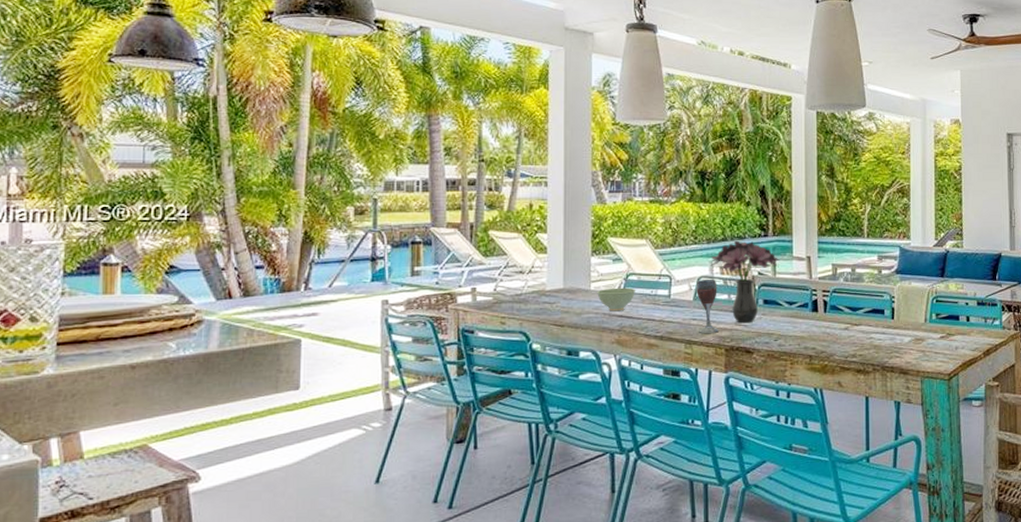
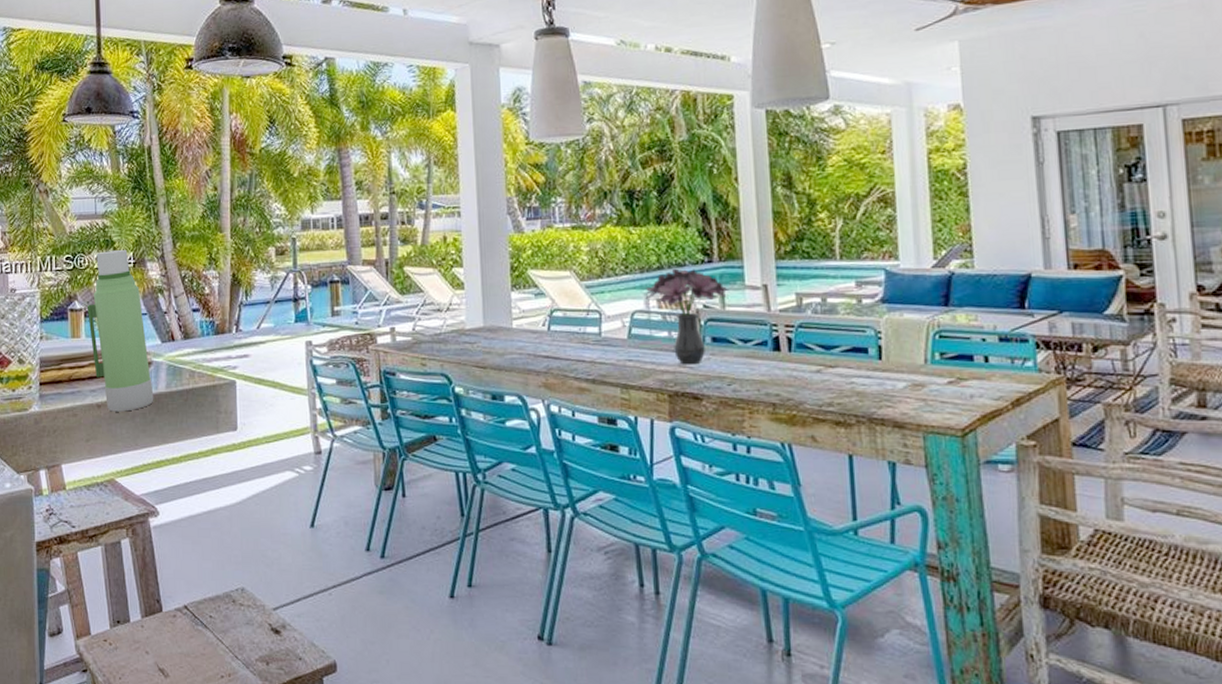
water bottle: none [126,203,203,373] -> present [87,250,154,412]
bowl: present [597,287,636,312] -> none [519,325,563,352]
cup: present [696,279,719,334] -> none [630,313,659,378]

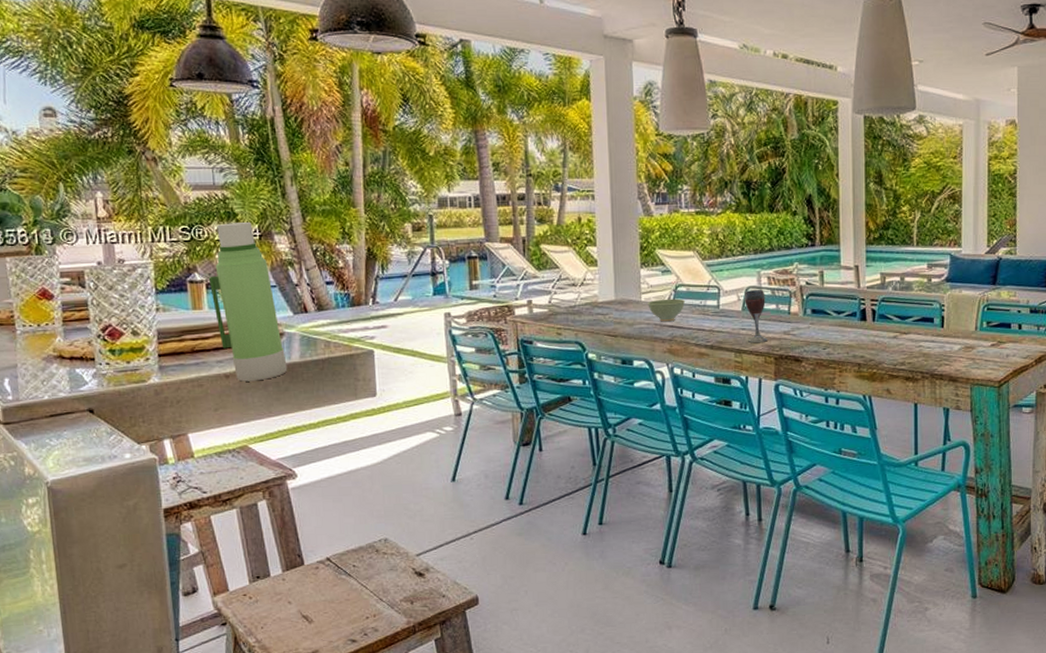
bowl: none [519,325,563,352] -> present [648,298,686,322]
cup: none [630,313,659,378] -> present [744,289,768,344]
flower arrangement: present [645,268,730,364] -> none [758,250,828,332]

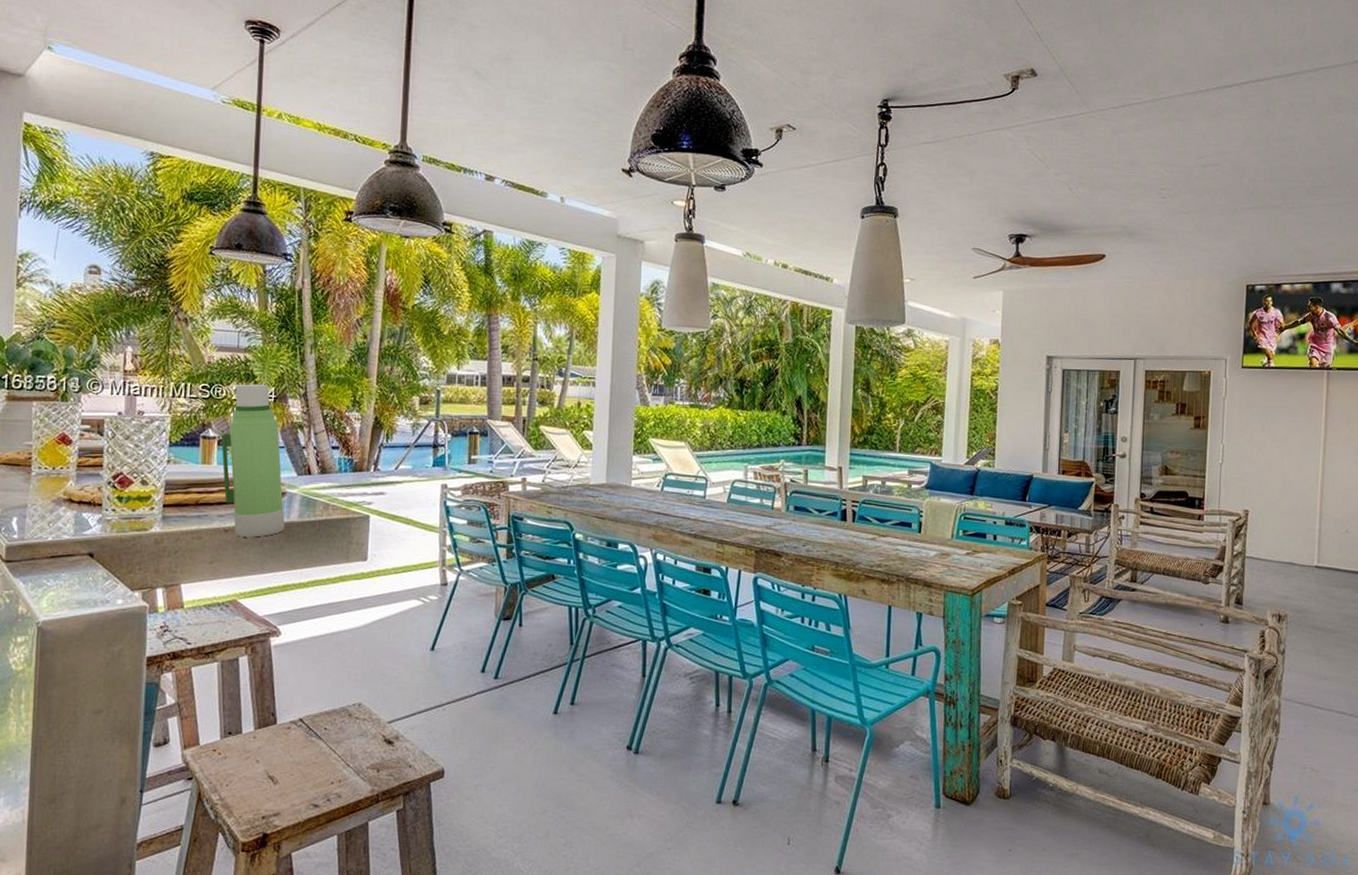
bowl: present [648,298,686,322] -> none [637,486,674,508]
cup: present [744,289,768,344] -> none [730,483,751,536]

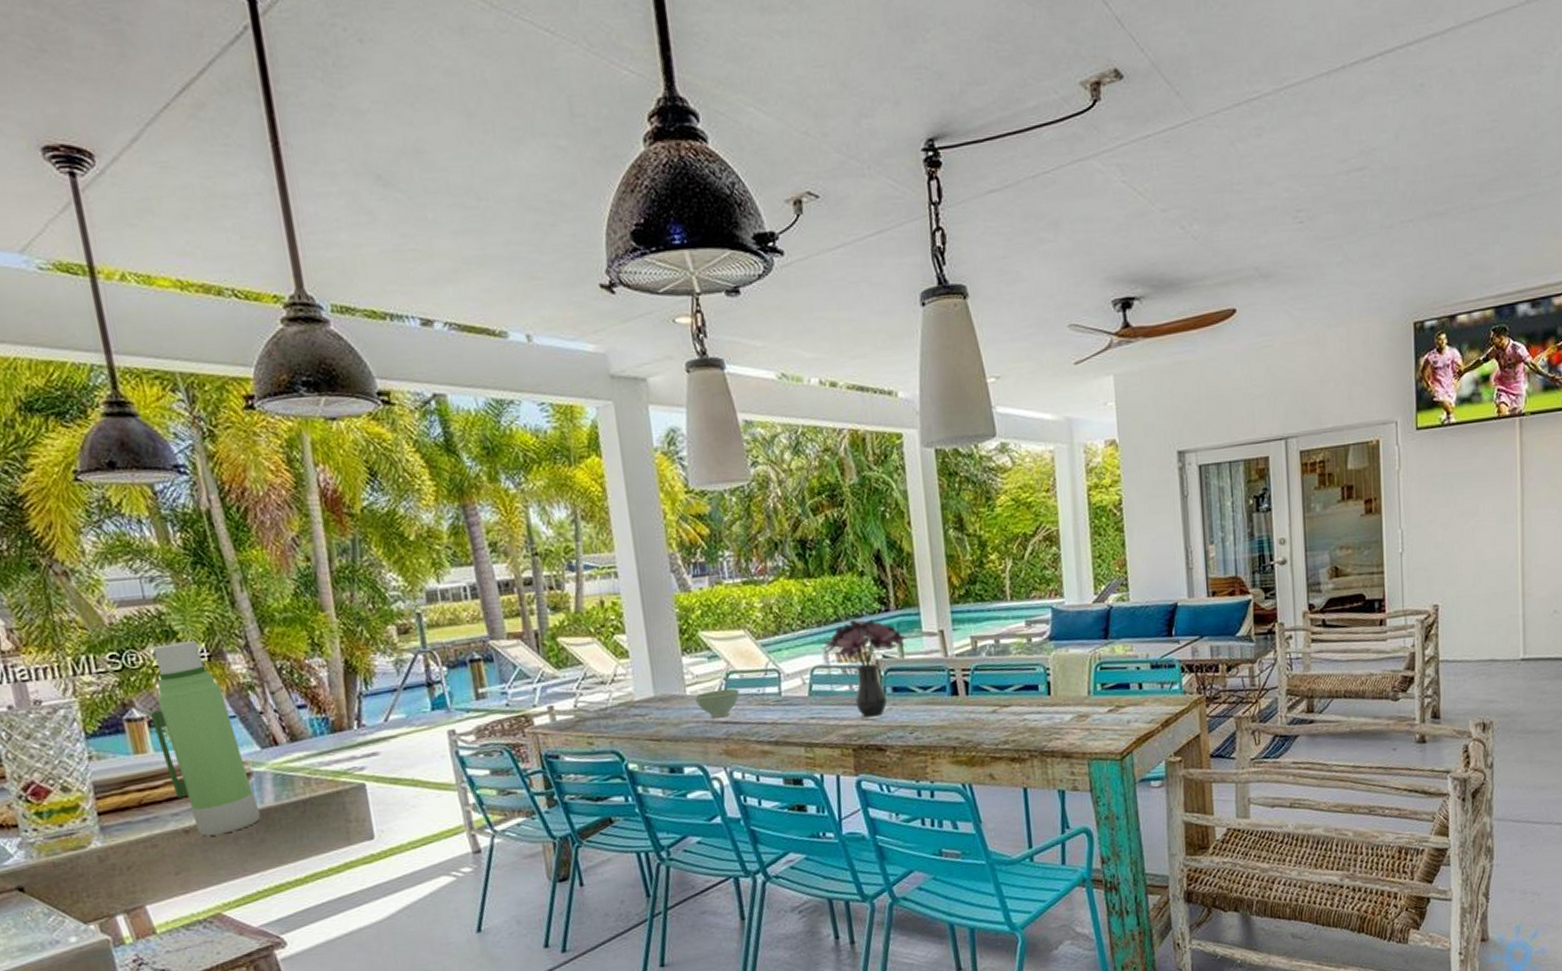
bowl: none [637,486,674,508] -> present [694,688,740,718]
flower arrangement: none [744,447,813,527] -> present [824,619,908,717]

